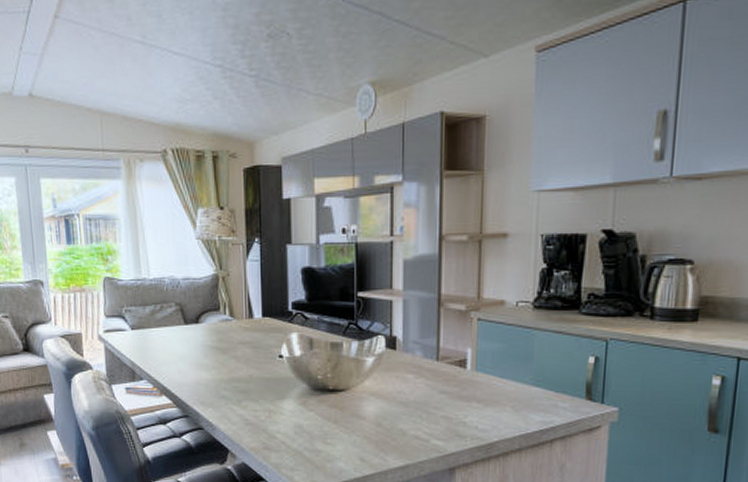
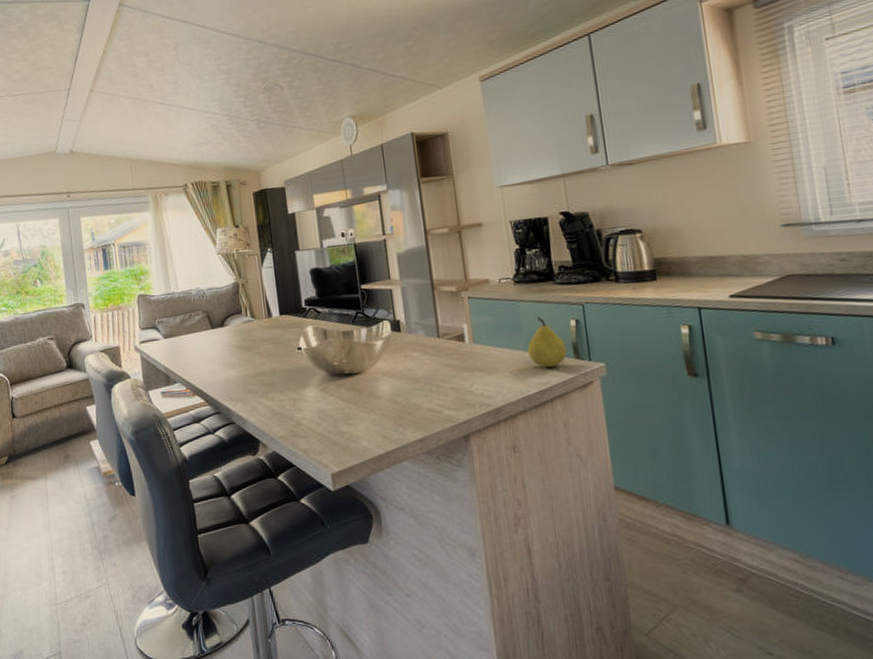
fruit: none [534,350,579,407] -> present [527,317,567,368]

